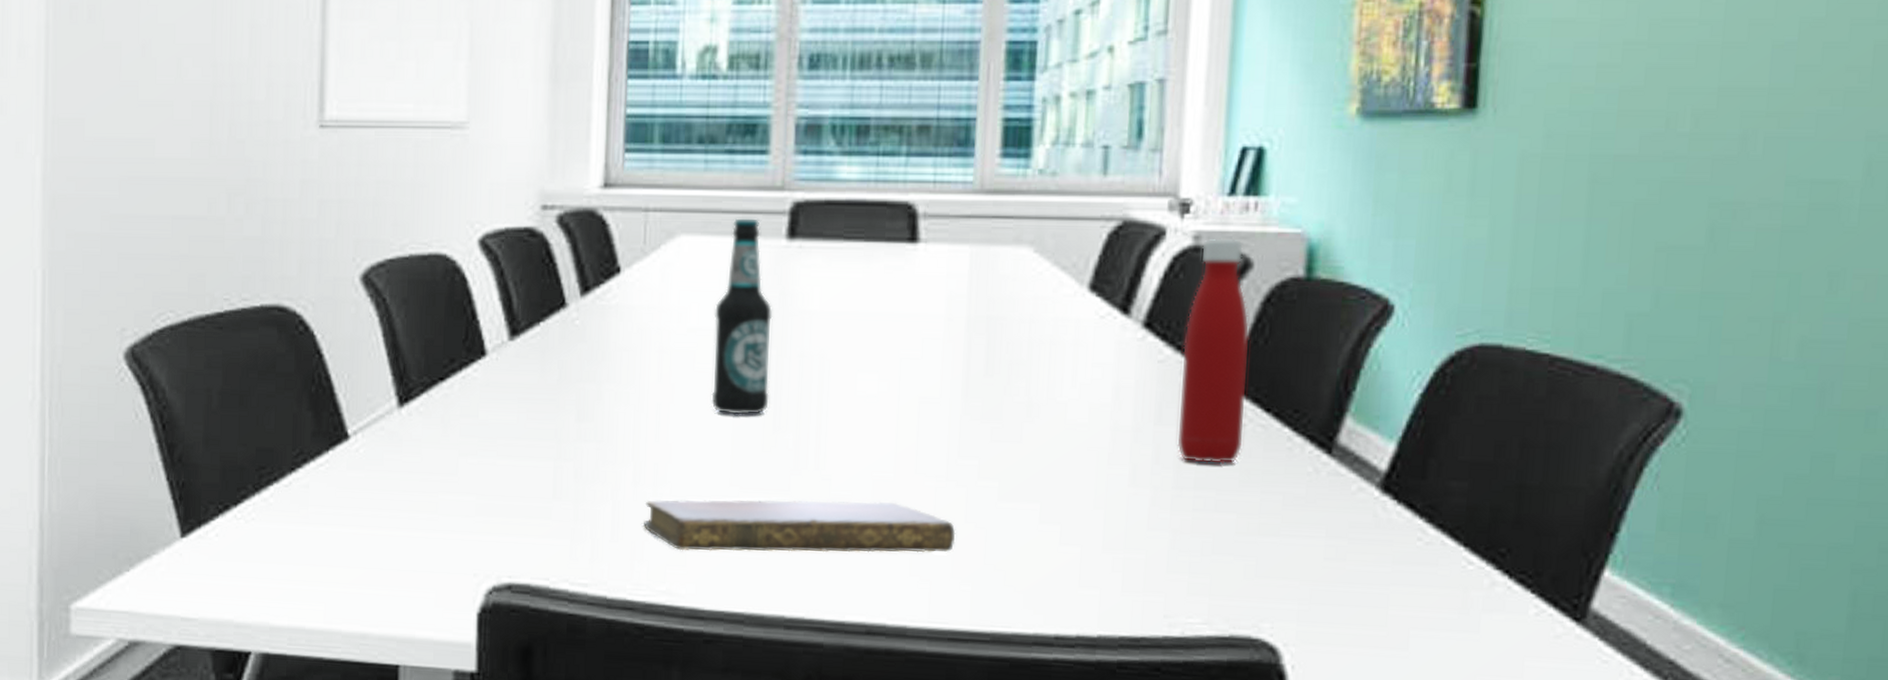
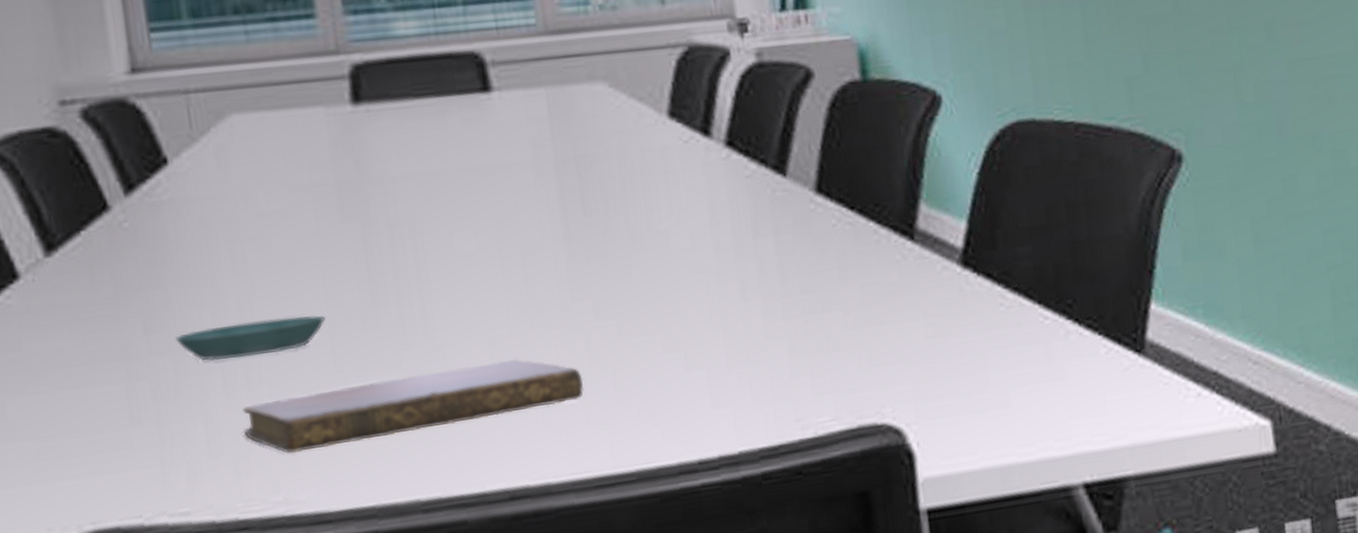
saucer: none [601,424,730,458] -> present [175,314,325,361]
bottle: present [711,217,773,416] -> none [284,86,364,299]
bottle: present [1177,238,1250,464] -> none [764,51,837,269]

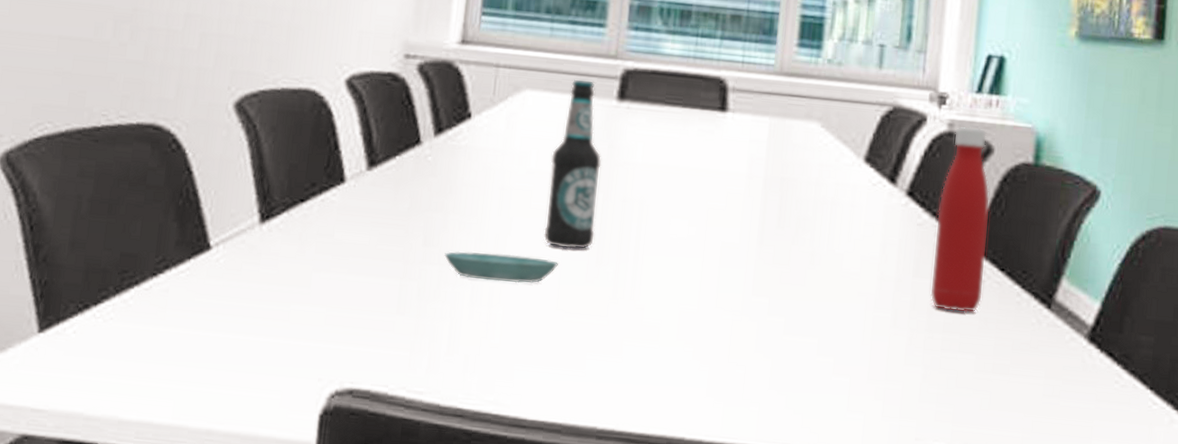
notebook: present [243,358,584,454] -> none [477,319,747,377]
bottle: none [284,86,364,299] -> present [543,79,602,250]
bottle: none [764,51,837,269] -> present [930,126,990,313]

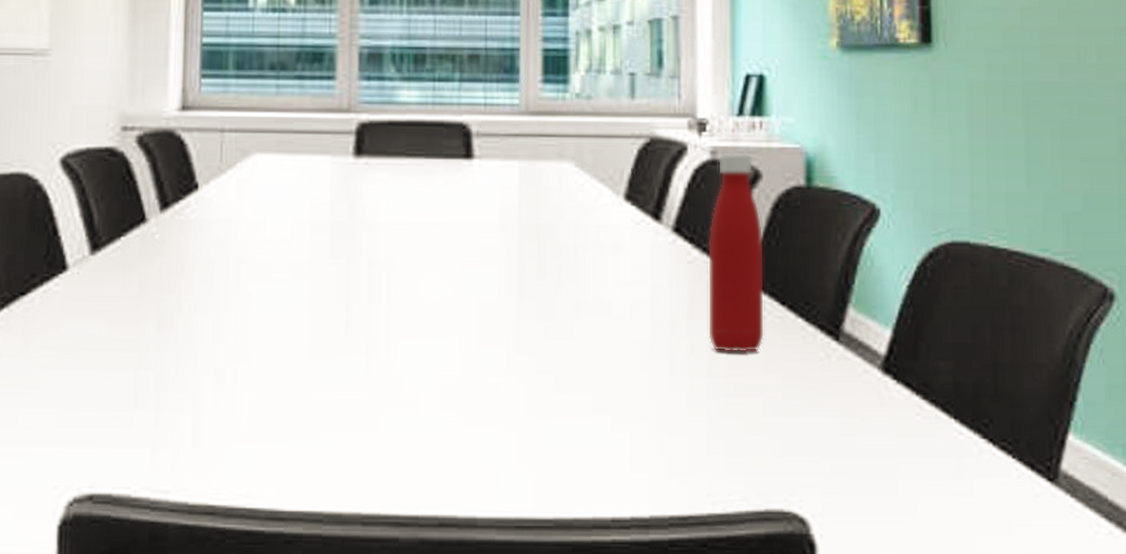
saucer: present [444,251,558,284] -> none [181,333,305,363]
bottle: present [543,79,602,250] -> none [286,137,343,321]

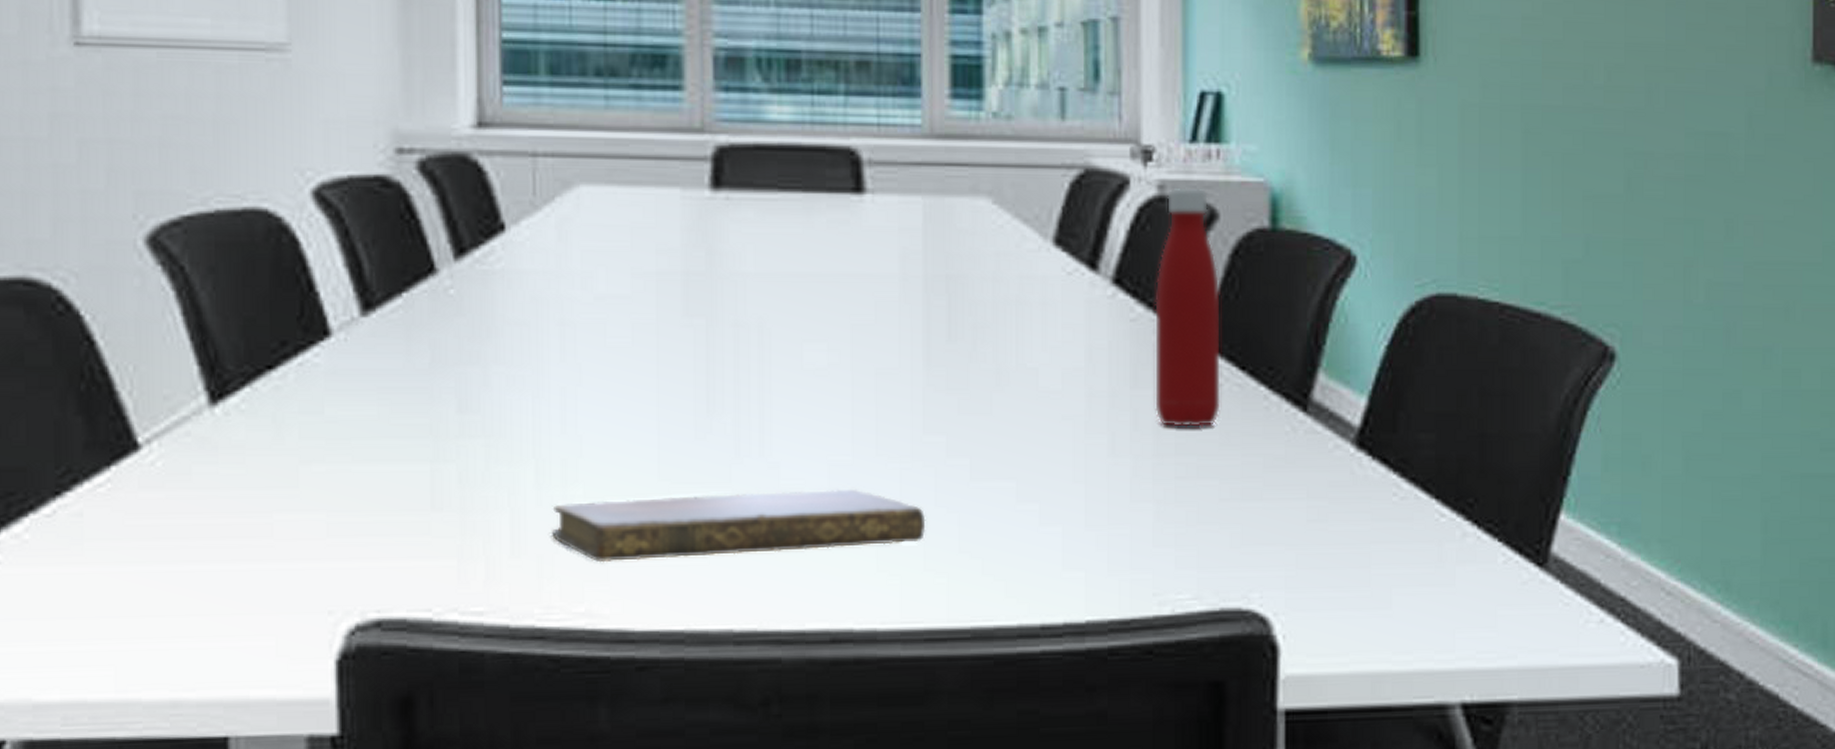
notebook: none [224,398,518,454] -> present [552,488,926,563]

